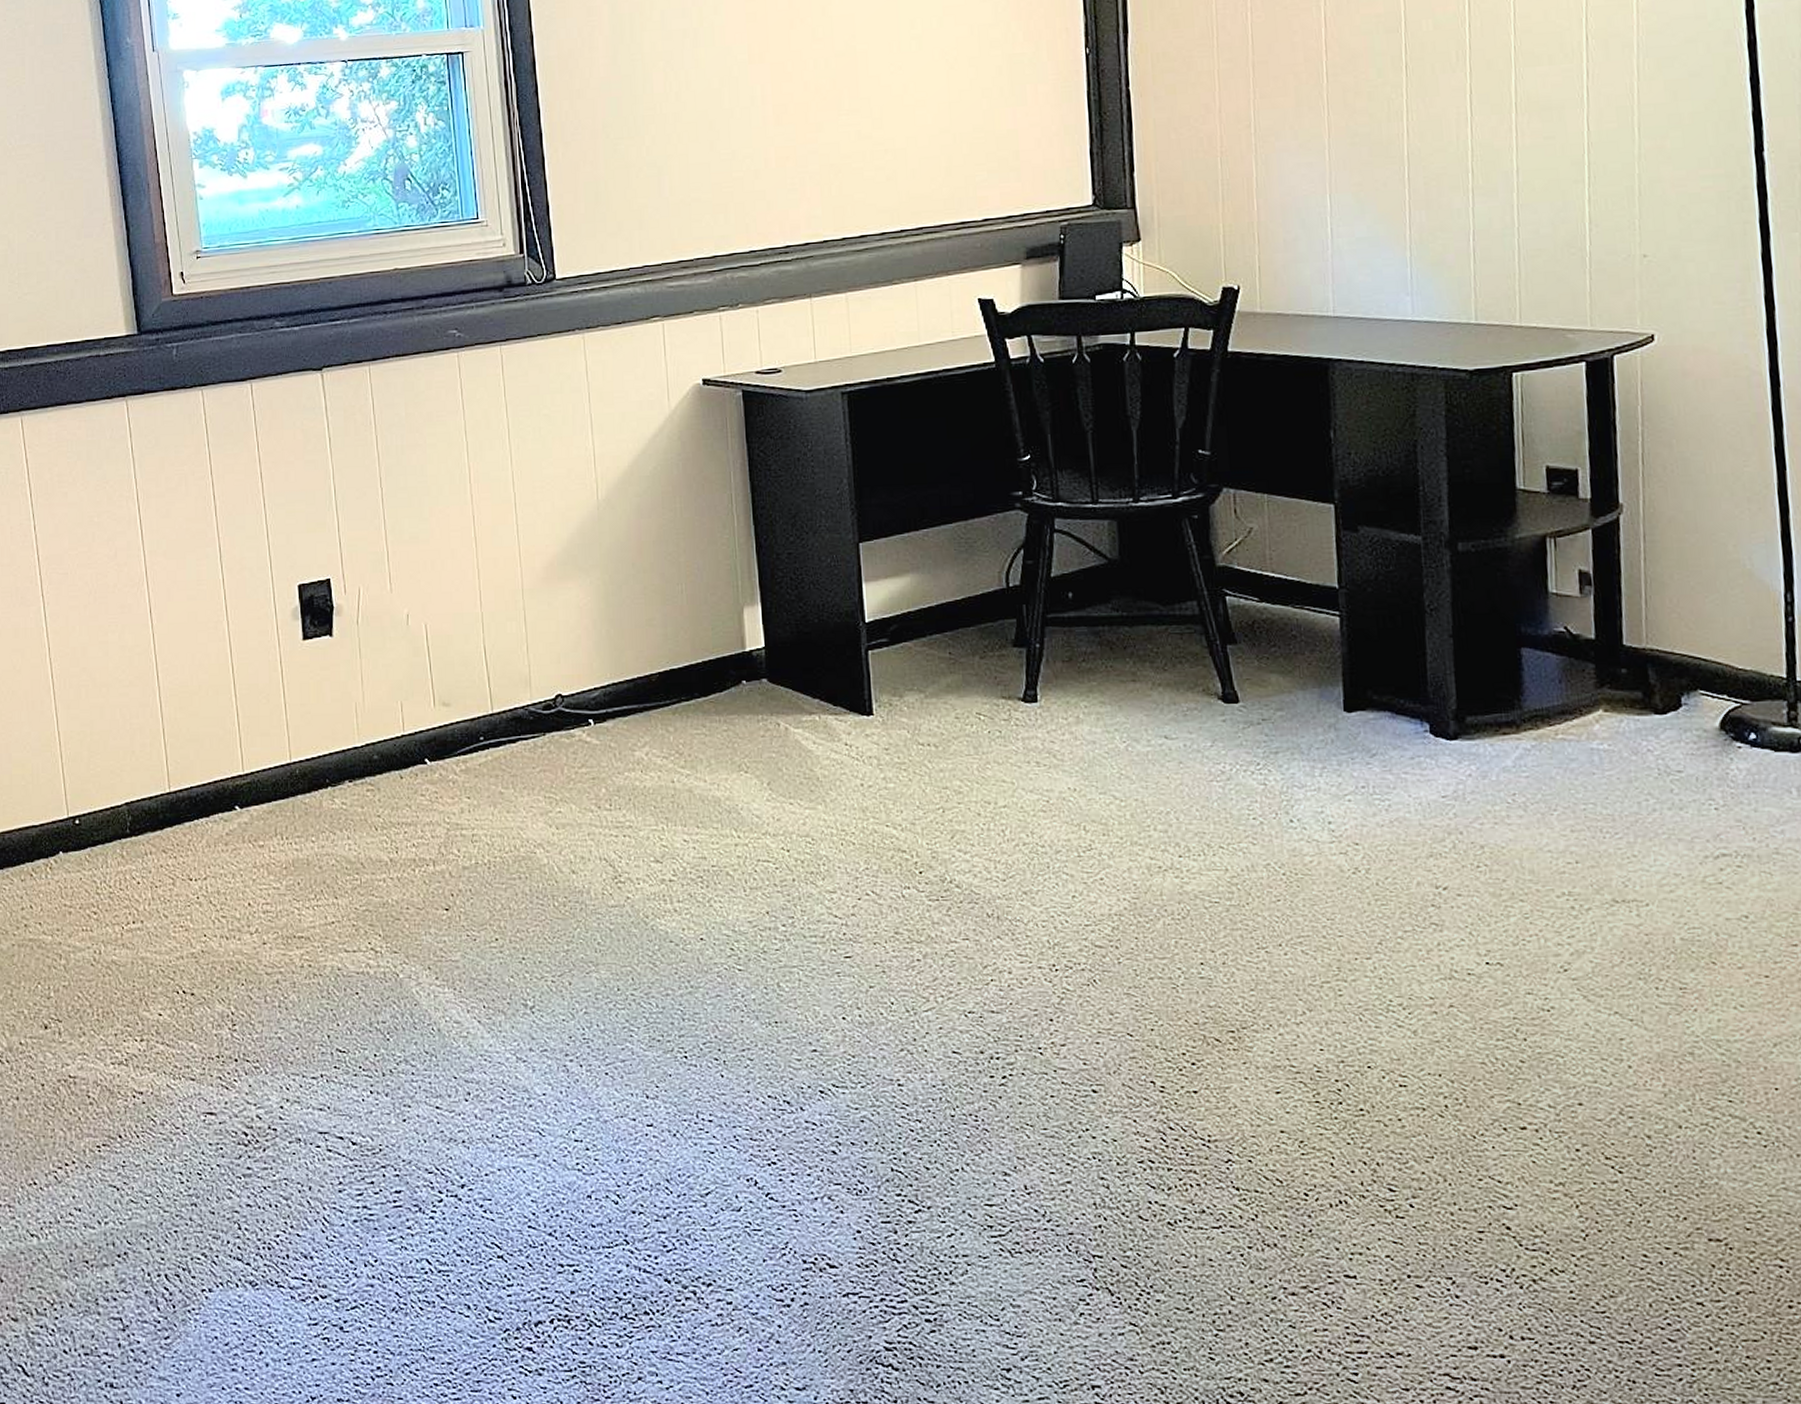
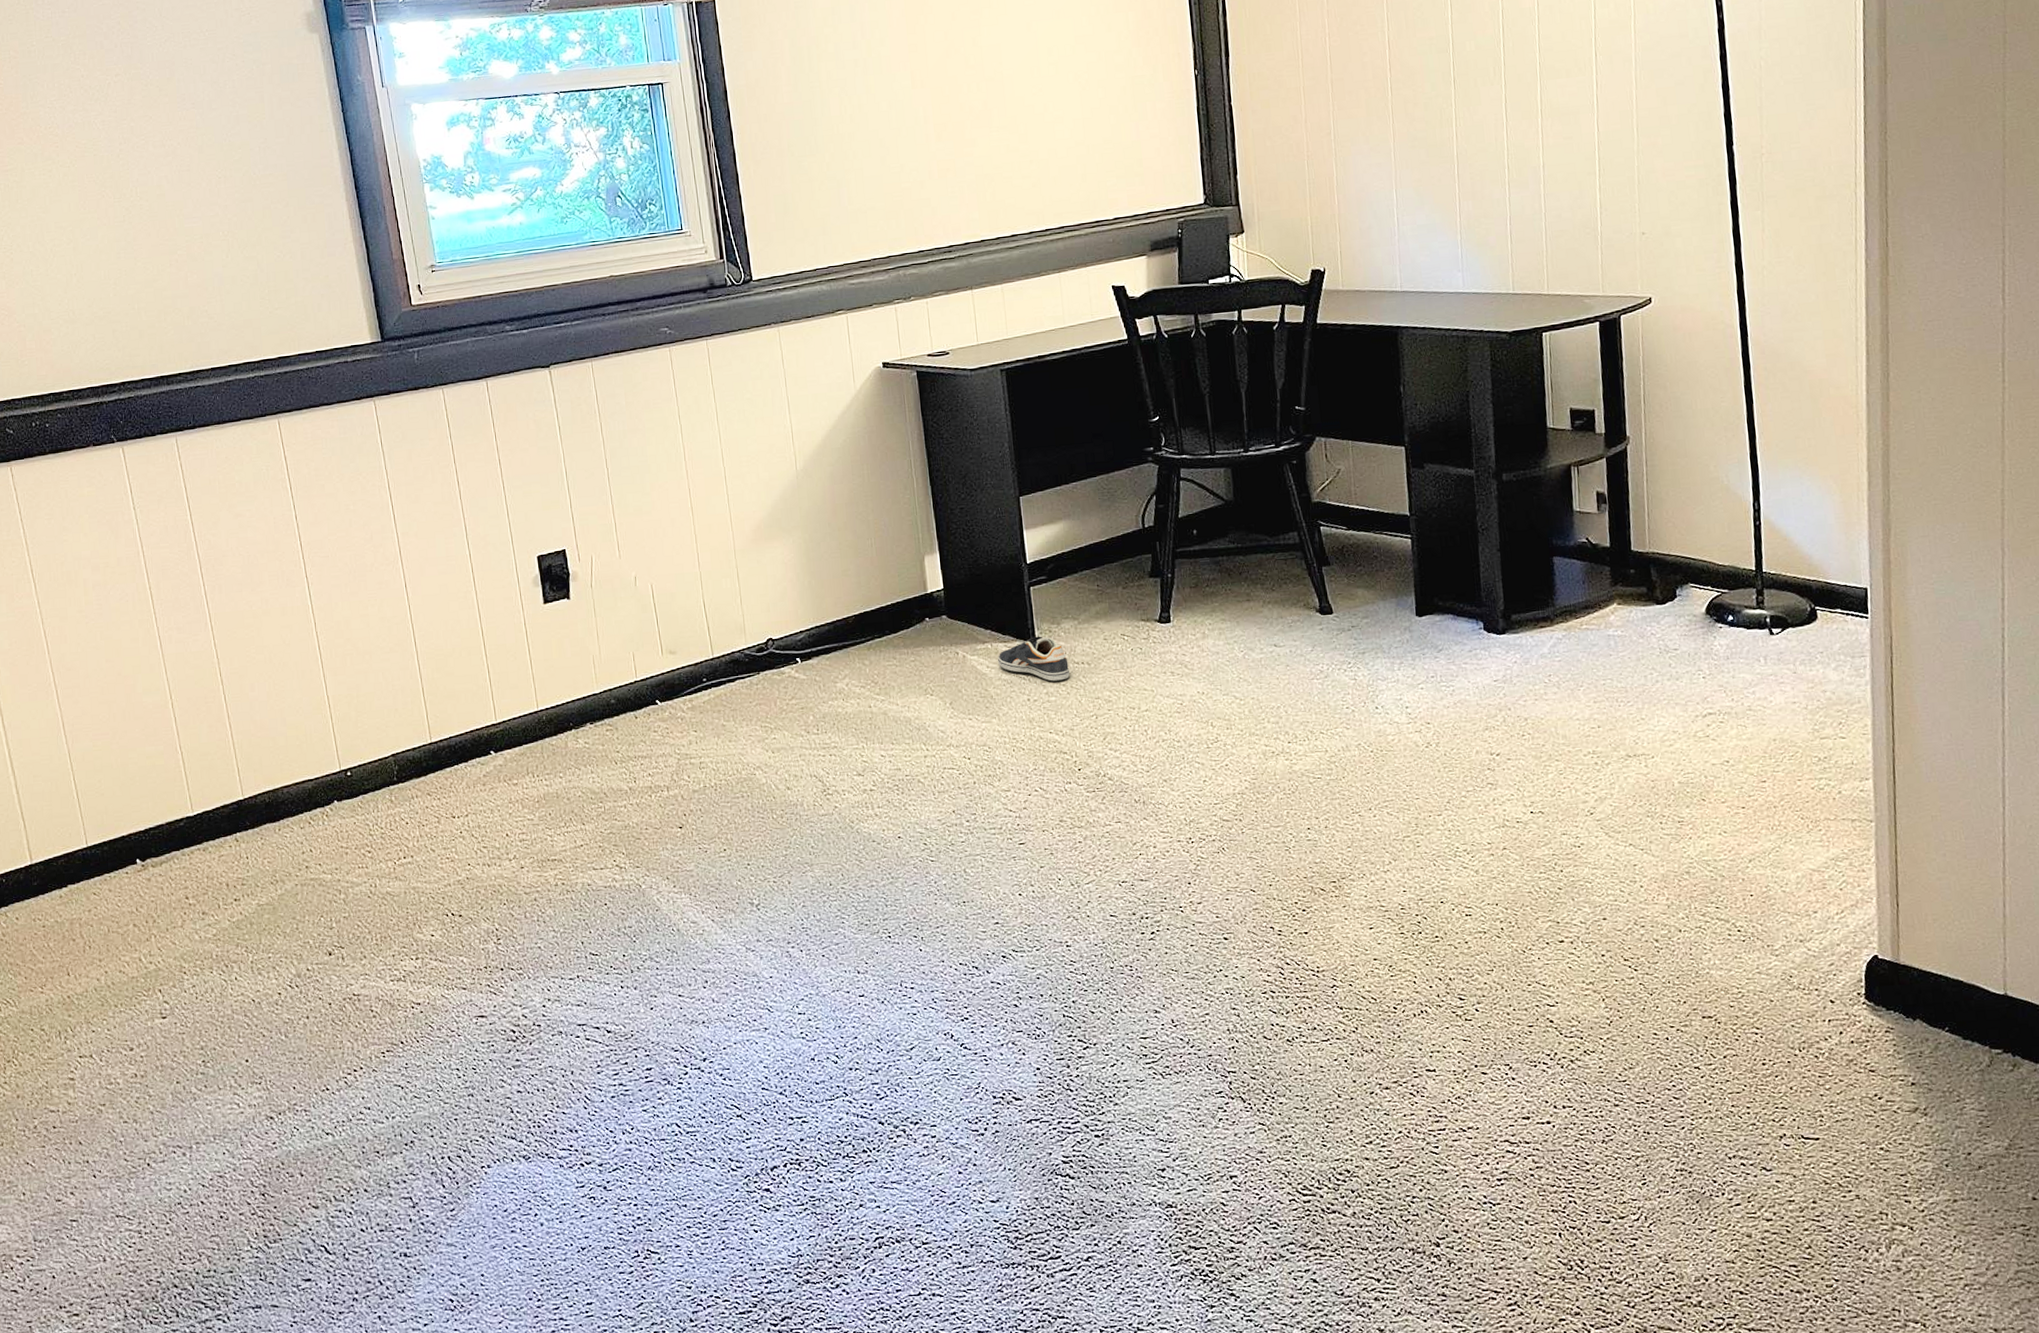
sneaker: none [825,709,912,765] -> present [997,636,1070,681]

